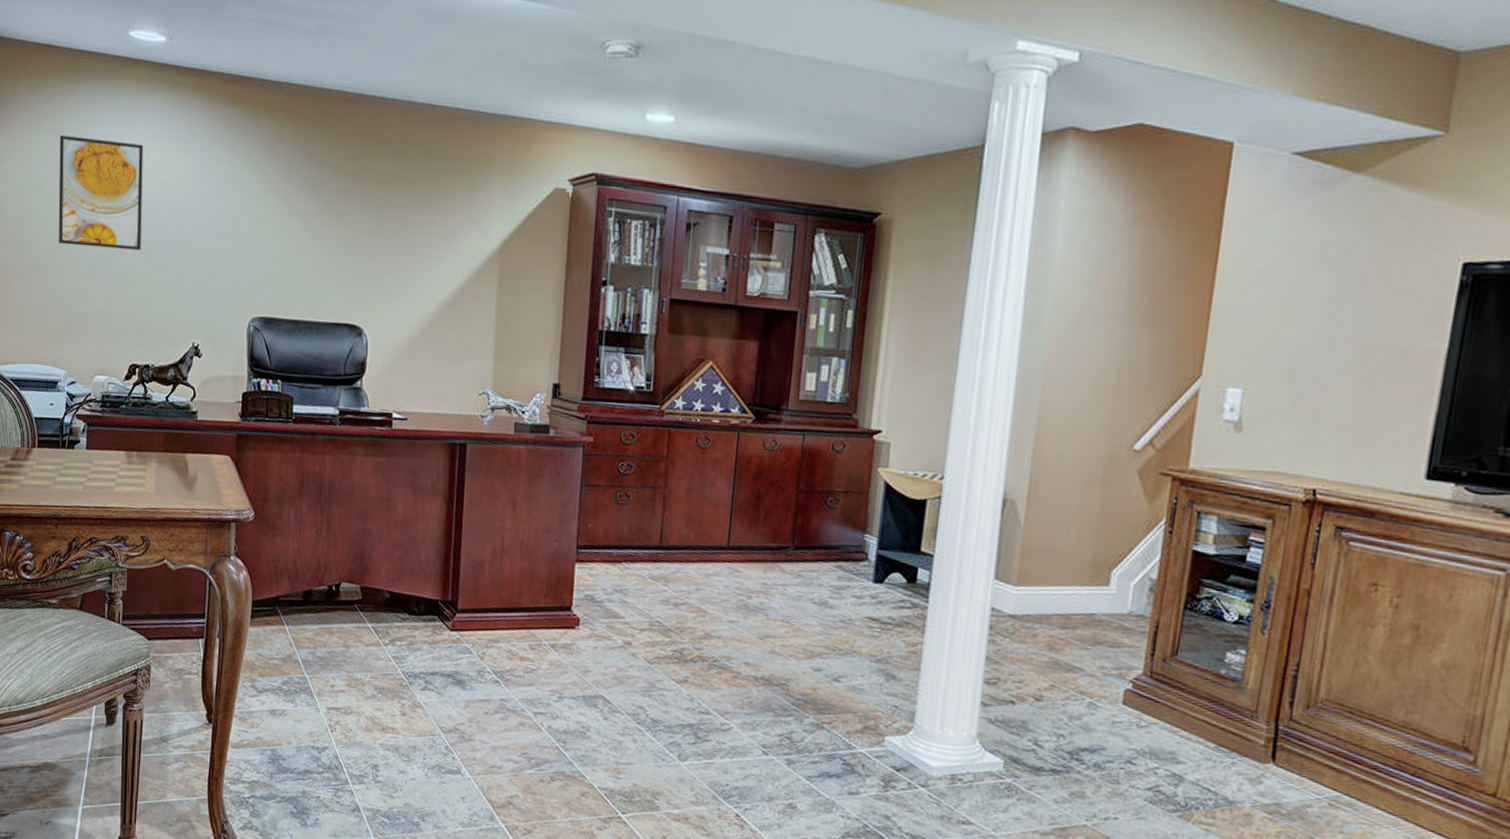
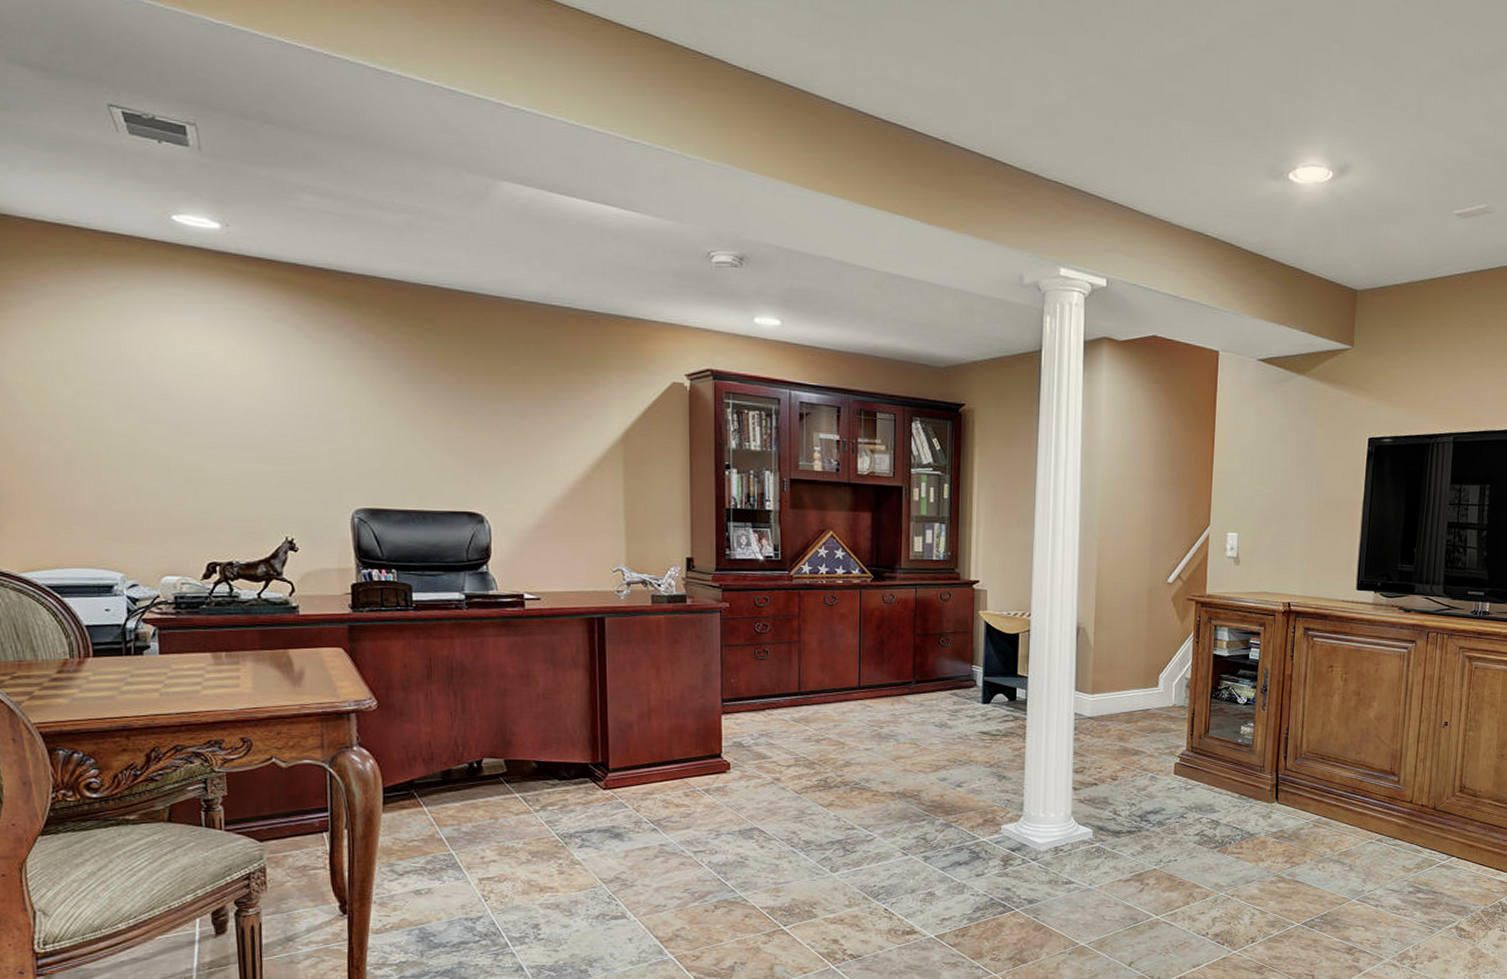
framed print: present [58,134,144,250] -> none [89,322,210,444]

